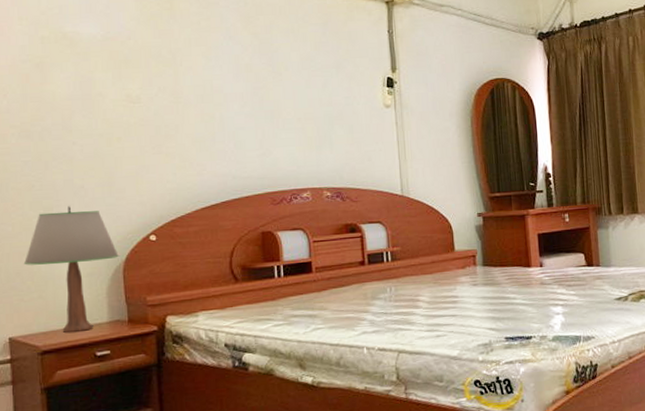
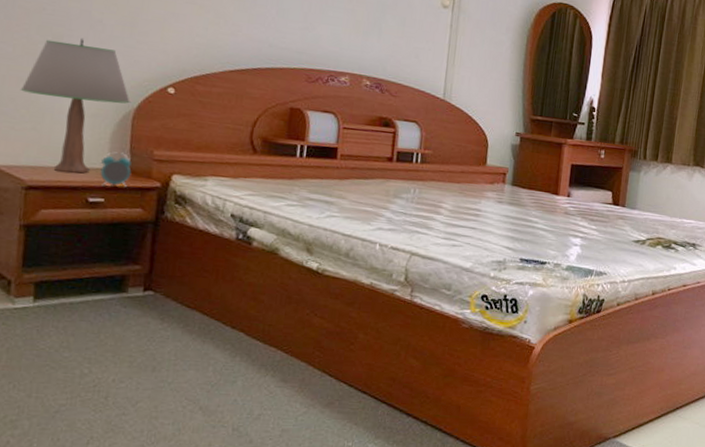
alarm clock: none [102,304,130,339] -> present [100,152,132,188]

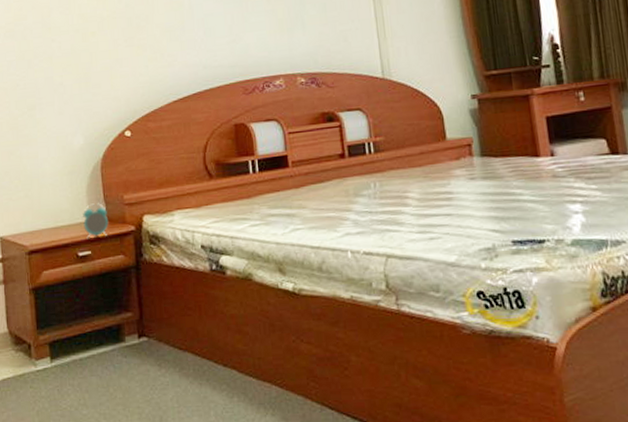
table lamp: present [20,37,130,174] -> none [11,103,97,233]

